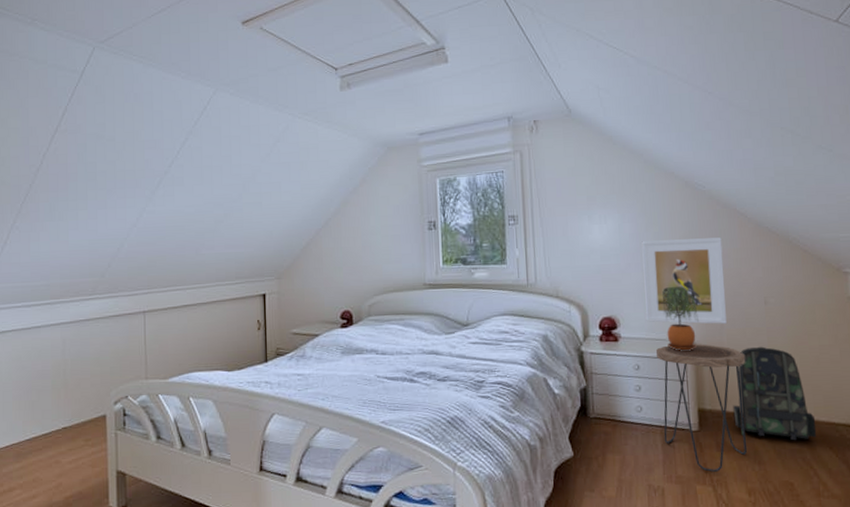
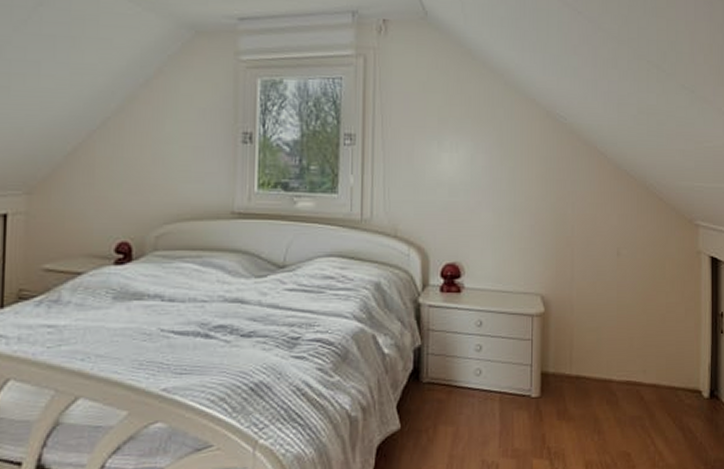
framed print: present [642,237,727,324] -> none [493,176,579,276]
side table: present [656,343,748,473] -> none [501,297,593,444]
potted plant: present [662,286,699,351] -> none [512,230,549,306]
backpack: present [733,346,817,441] -> none [577,302,657,407]

